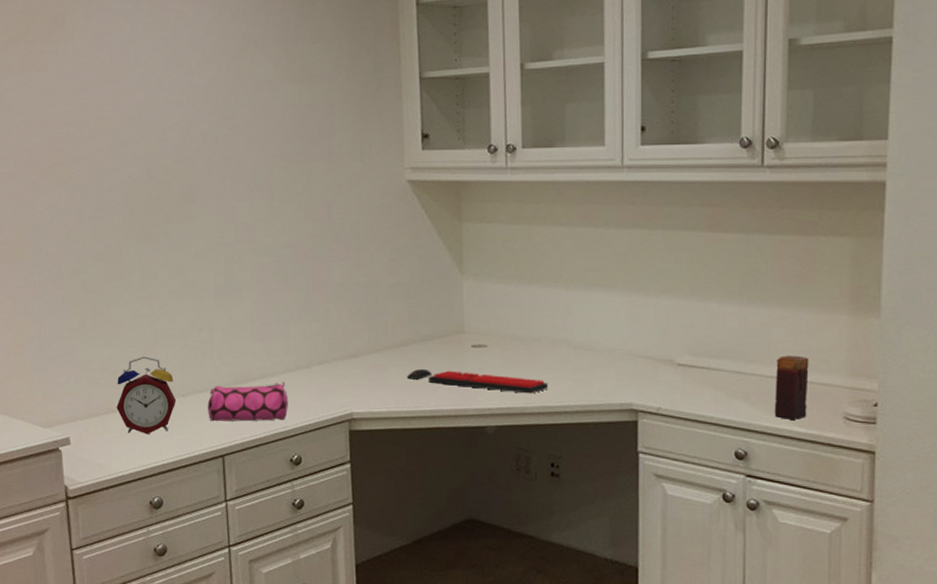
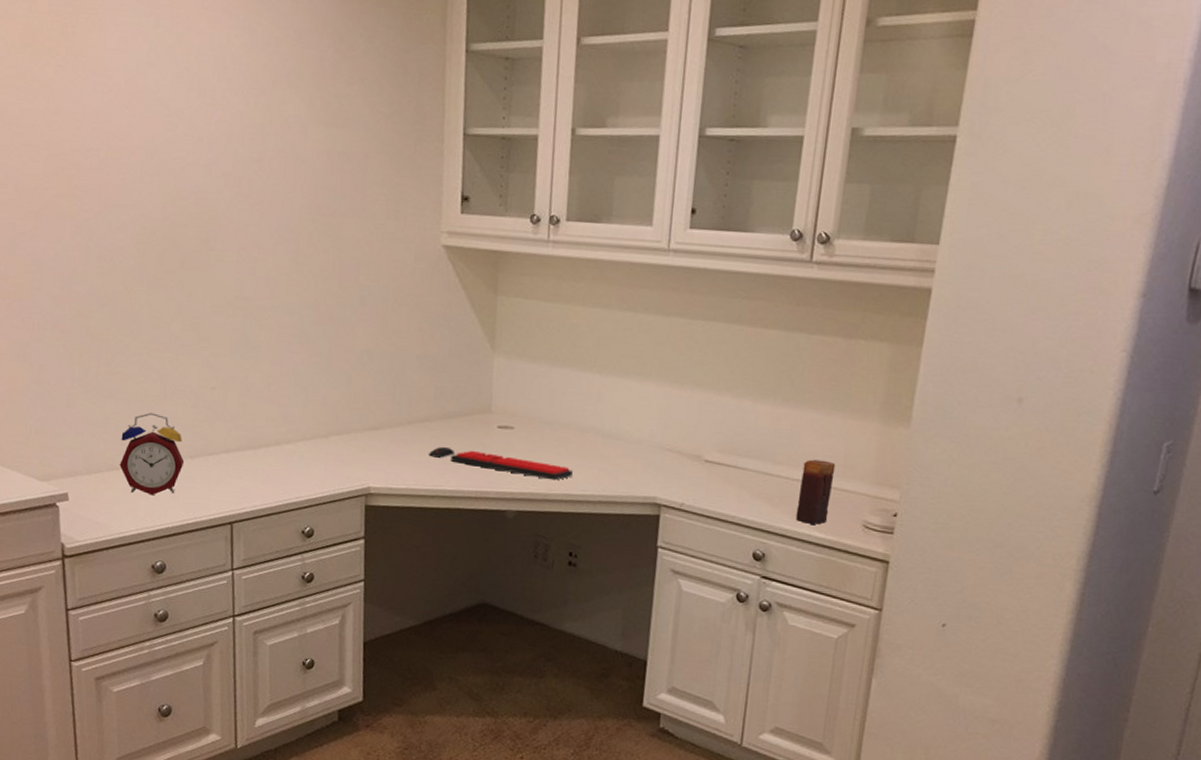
pencil case: present [207,382,288,422] -> none [217,450,304,490]

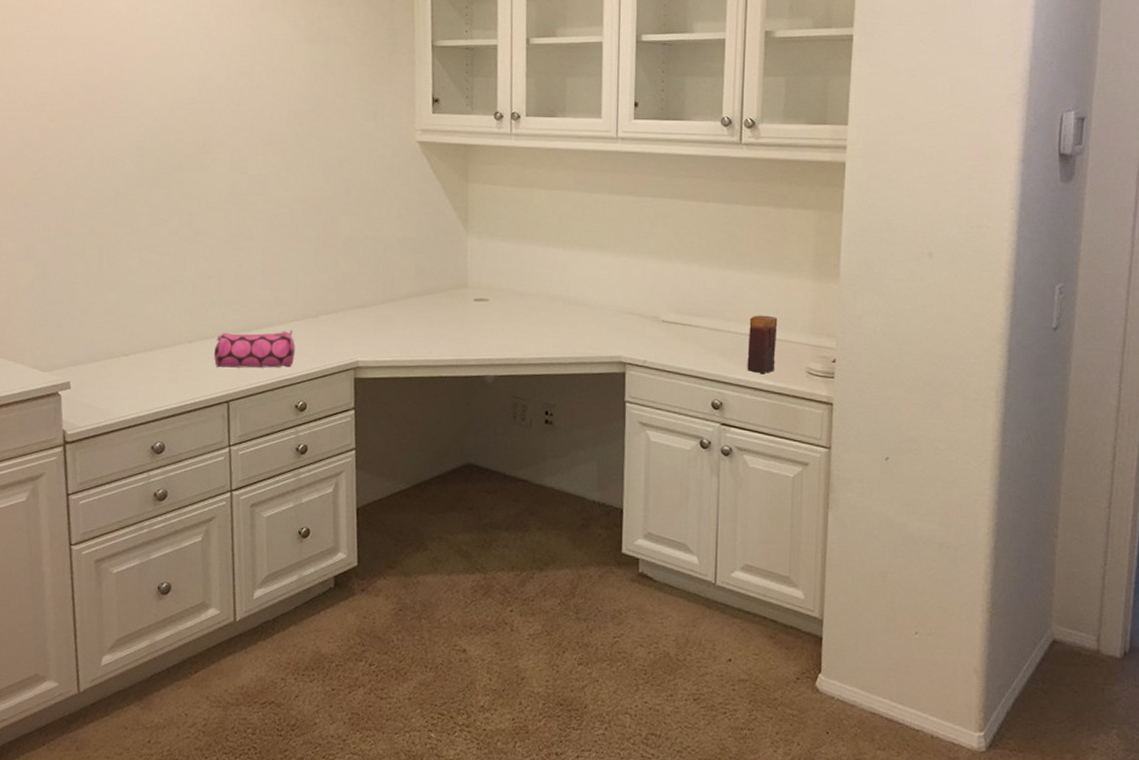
alarm clock: present [119,412,185,496] -> none [120,302,183,380]
pencil case: none [217,450,304,490] -> present [213,330,295,368]
keyboard: present [429,446,574,481] -> none [412,320,545,346]

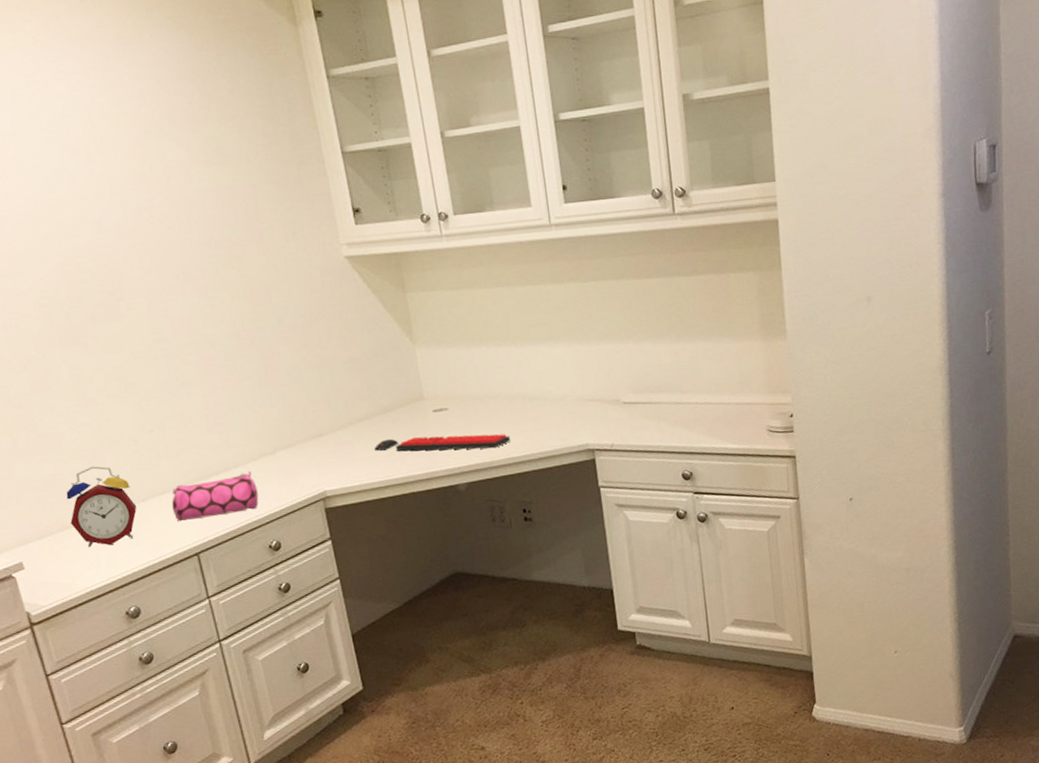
alarm clock: none [120,302,183,380] -> present [66,466,137,547]
keyboard: none [412,320,545,346] -> present [374,434,511,451]
candle: present [747,315,778,373] -> none [707,381,738,439]

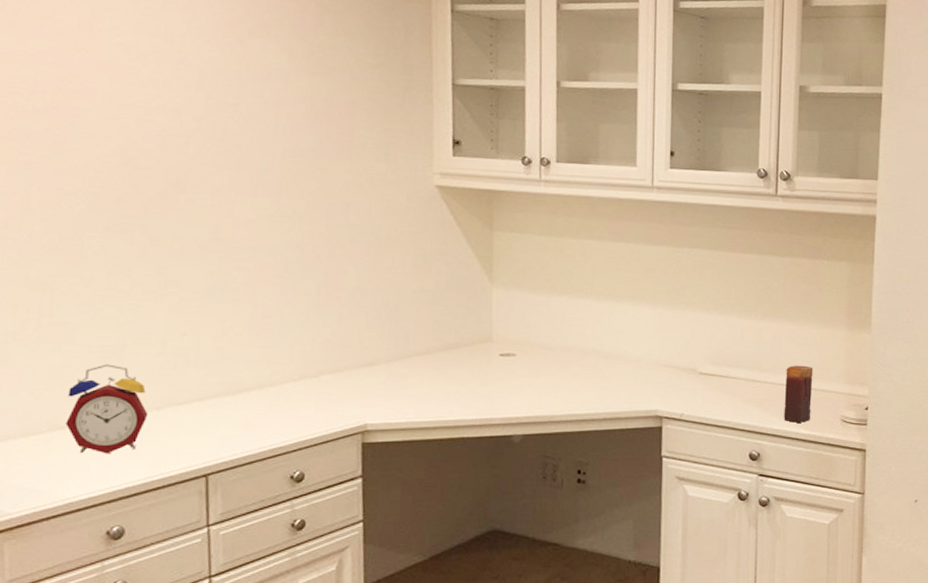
pencil case: present [171,471,259,522] -> none [188,392,291,438]
keyboard: present [374,434,511,451] -> none [429,377,577,402]
candle: none [707,381,738,439] -> present [784,365,813,423]

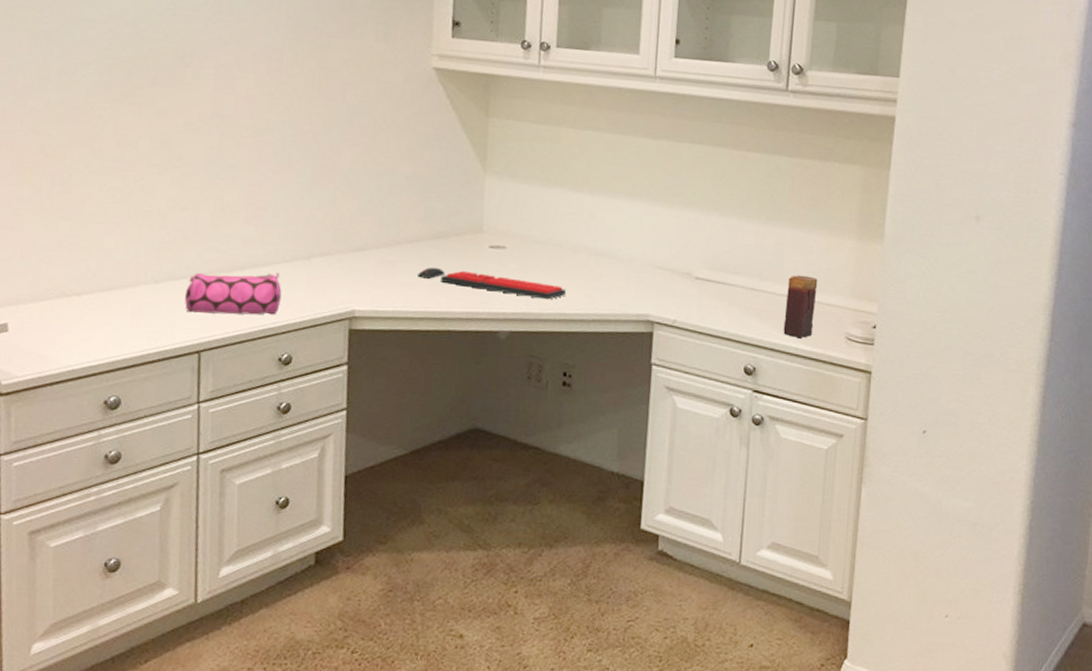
alarm clock: present [65,364,149,454] -> none [71,234,148,324]
pencil case: none [188,392,291,438] -> present [184,272,282,315]
keyboard: none [429,377,577,402] -> present [418,267,567,300]

